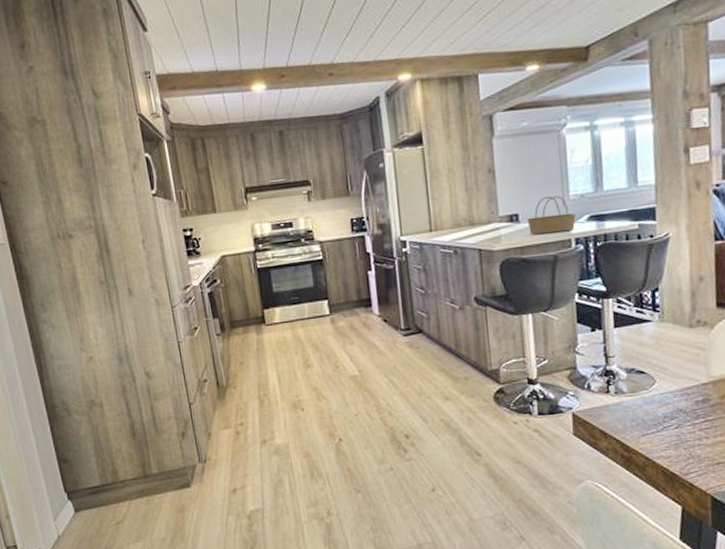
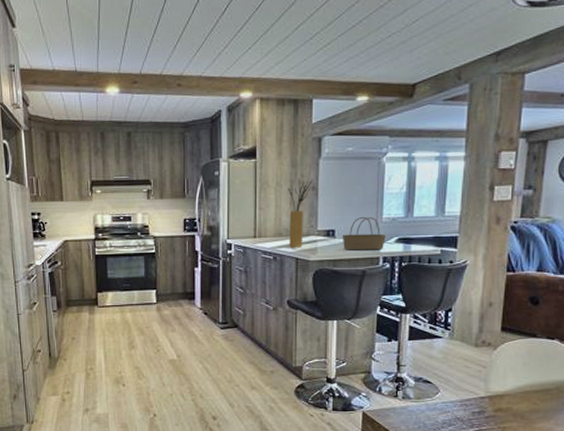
vase: none [462,161,489,239] -> present [288,178,314,249]

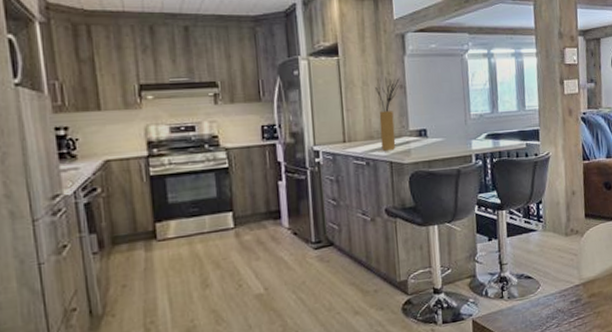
basket: present [342,217,386,250] -> none [434,114,476,150]

